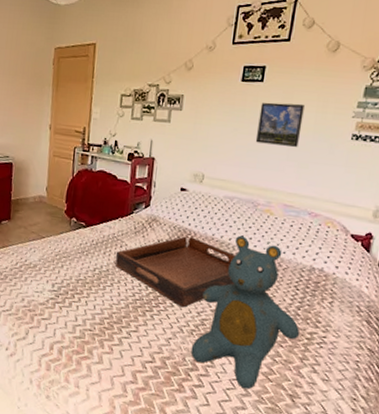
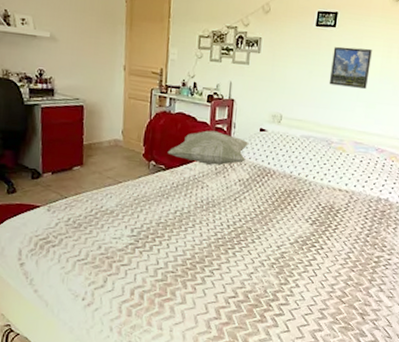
decorative pillow: none [88,188,169,225] -> present [167,130,249,166]
serving tray: present [115,236,236,308] -> none [197,175,312,243]
teddy bear: present [190,235,300,390] -> none [271,172,369,313]

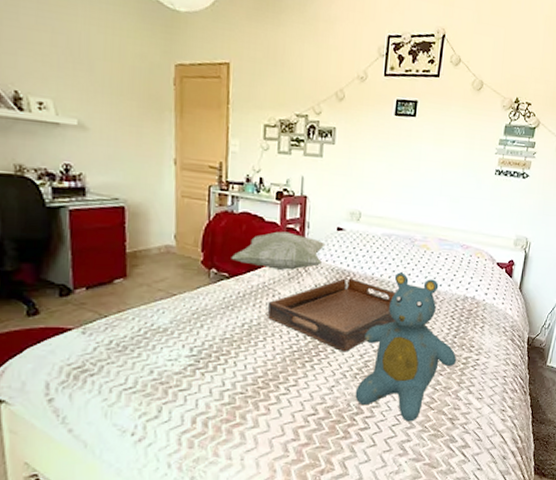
serving tray: none [197,175,312,243] -> present [267,278,396,352]
teddy bear: none [271,172,369,313] -> present [355,272,457,422]
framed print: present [330,46,372,89] -> none [411,137,454,182]

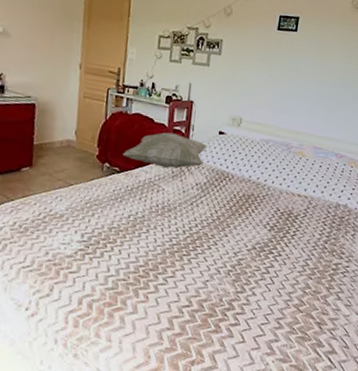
serving tray: present [267,278,396,352] -> none [152,179,271,249]
teddy bear: present [355,272,457,422] -> none [227,176,327,322]

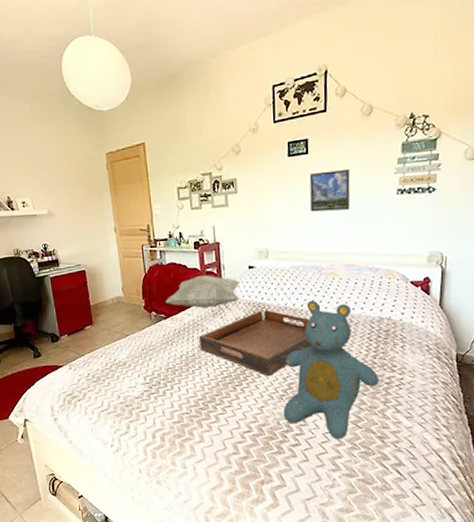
serving tray: none [152,179,271,249] -> present [198,310,313,376]
teddy bear: none [227,176,327,322] -> present [283,300,380,439]
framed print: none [290,51,333,94] -> present [309,170,351,212]

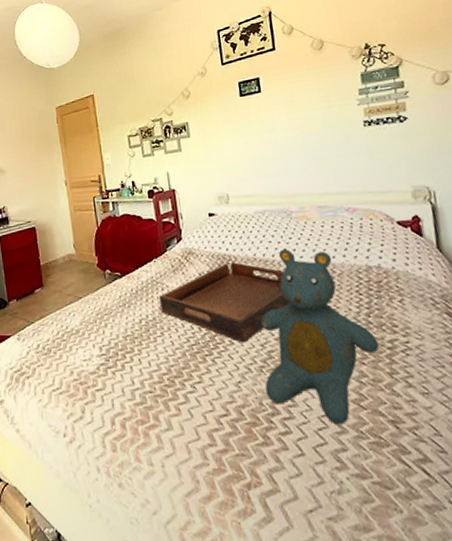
decorative pillow: present [165,275,240,308] -> none [120,225,201,263]
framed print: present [309,170,351,212] -> none [265,105,314,151]

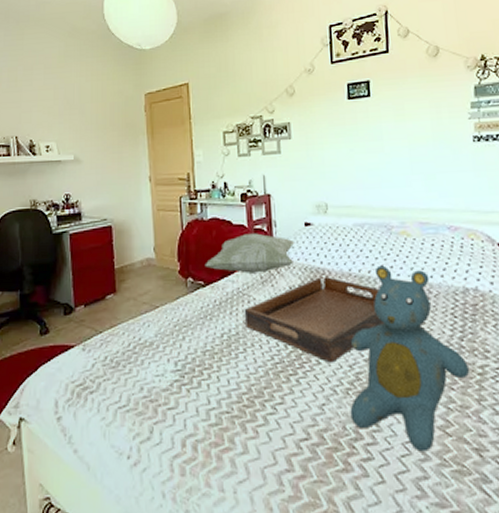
decorative pillow: none [120,225,201,263] -> present [205,233,295,273]

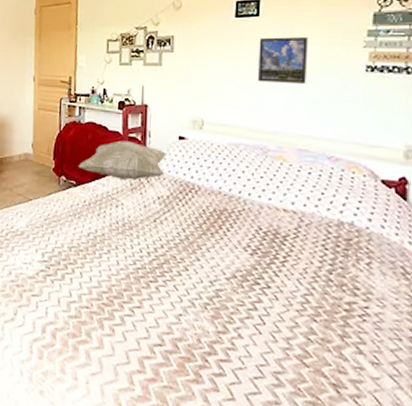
serving tray: present [244,277,385,363] -> none [111,191,251,276]
teddy bear: present [350,265,470,452] -> none [206,187,336,378]
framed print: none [372,114,420,161] -> present [258,37,308,83]

